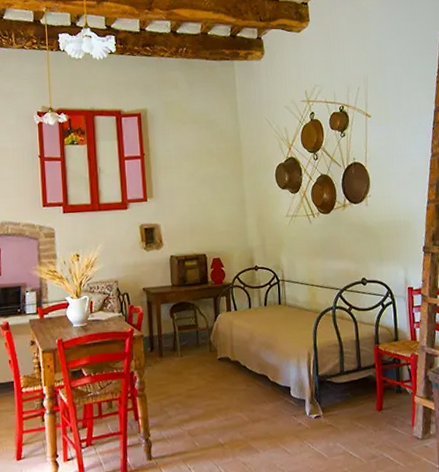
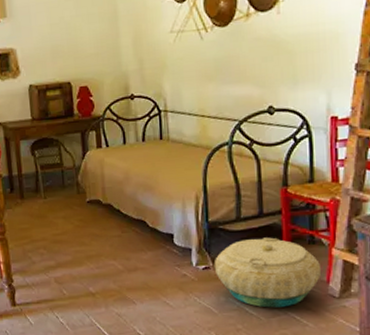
basket: none [323,388,408,451] -> present [214,237,322,308]

